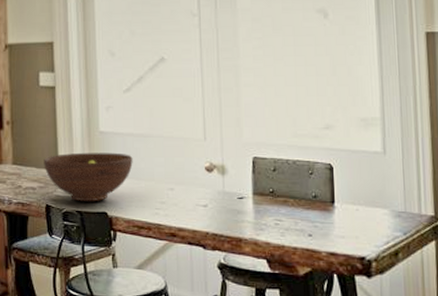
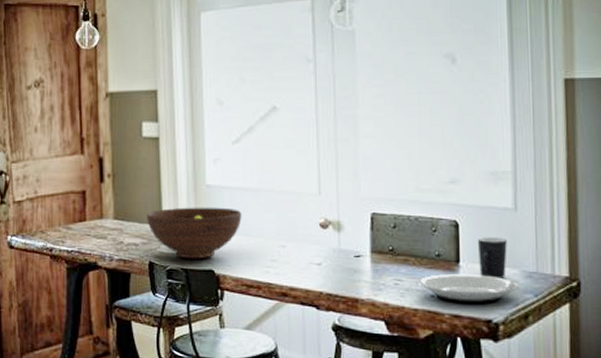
plate: none [297,213,389,243] -> present [418,273,519,304]
mug: none [350,179,378,218] -> present [477,237,507,278]

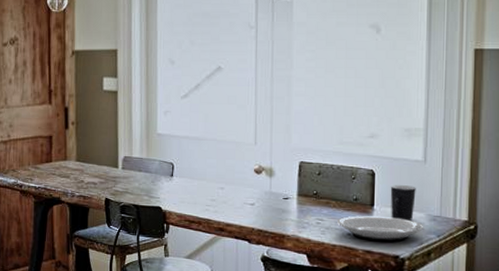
fruit bowl: present [147,207,242,259] -> none [105,152,187,198]

